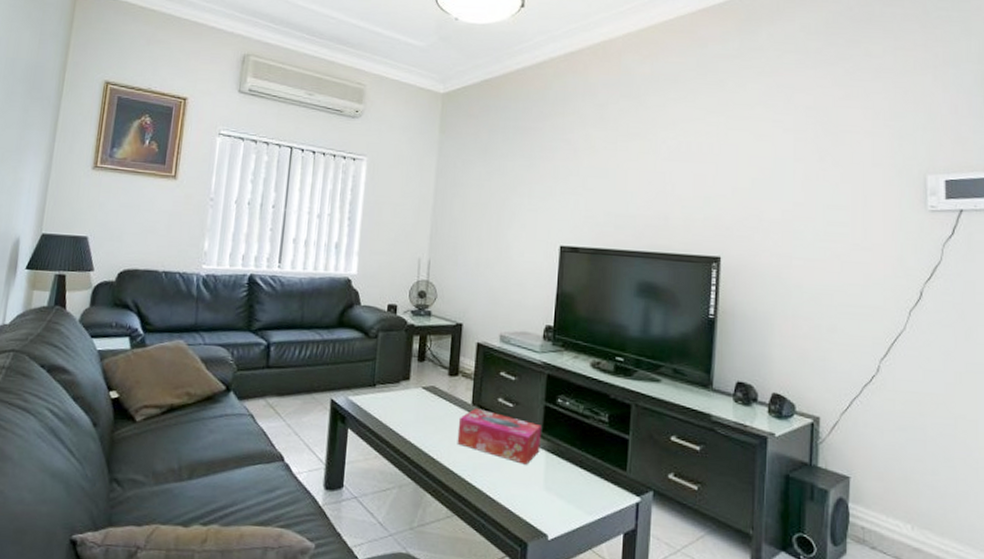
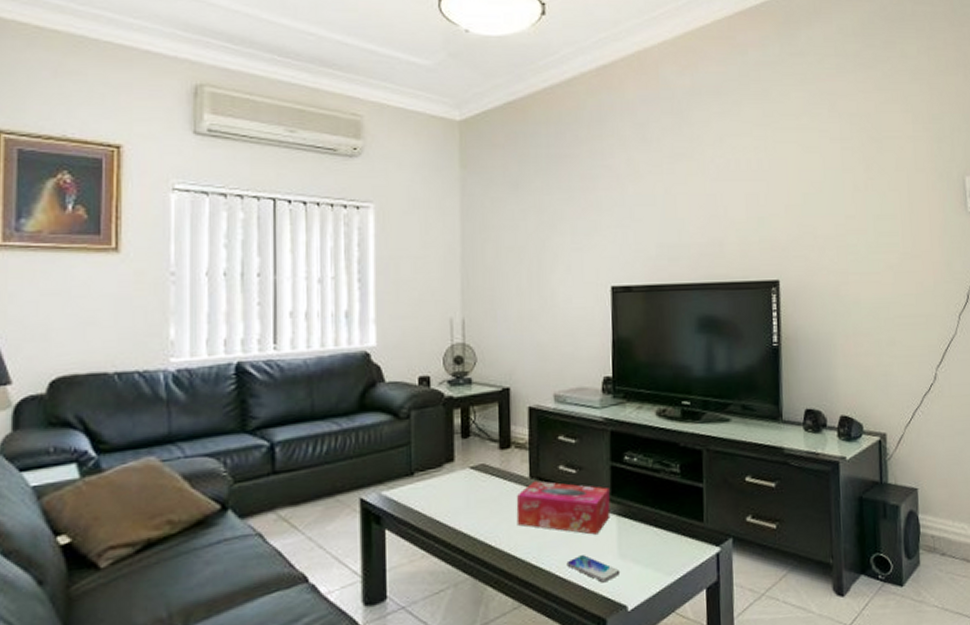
smartphone: none [497,481,545,510] -> present [566,555,621,583]

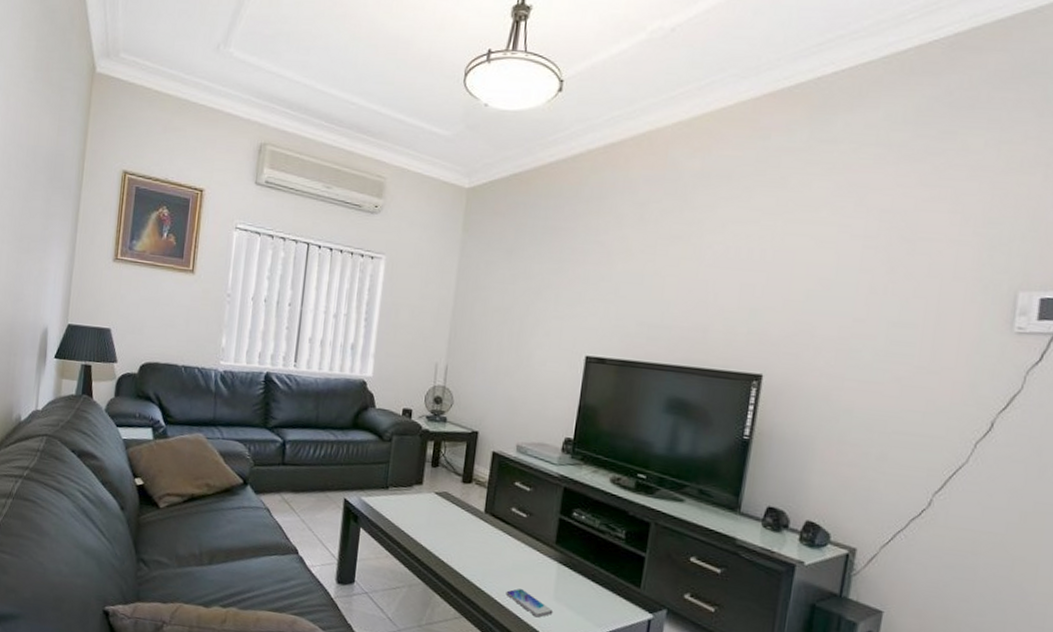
tissue box: present [516,481,610,535] -> none [467,516,555,575]

